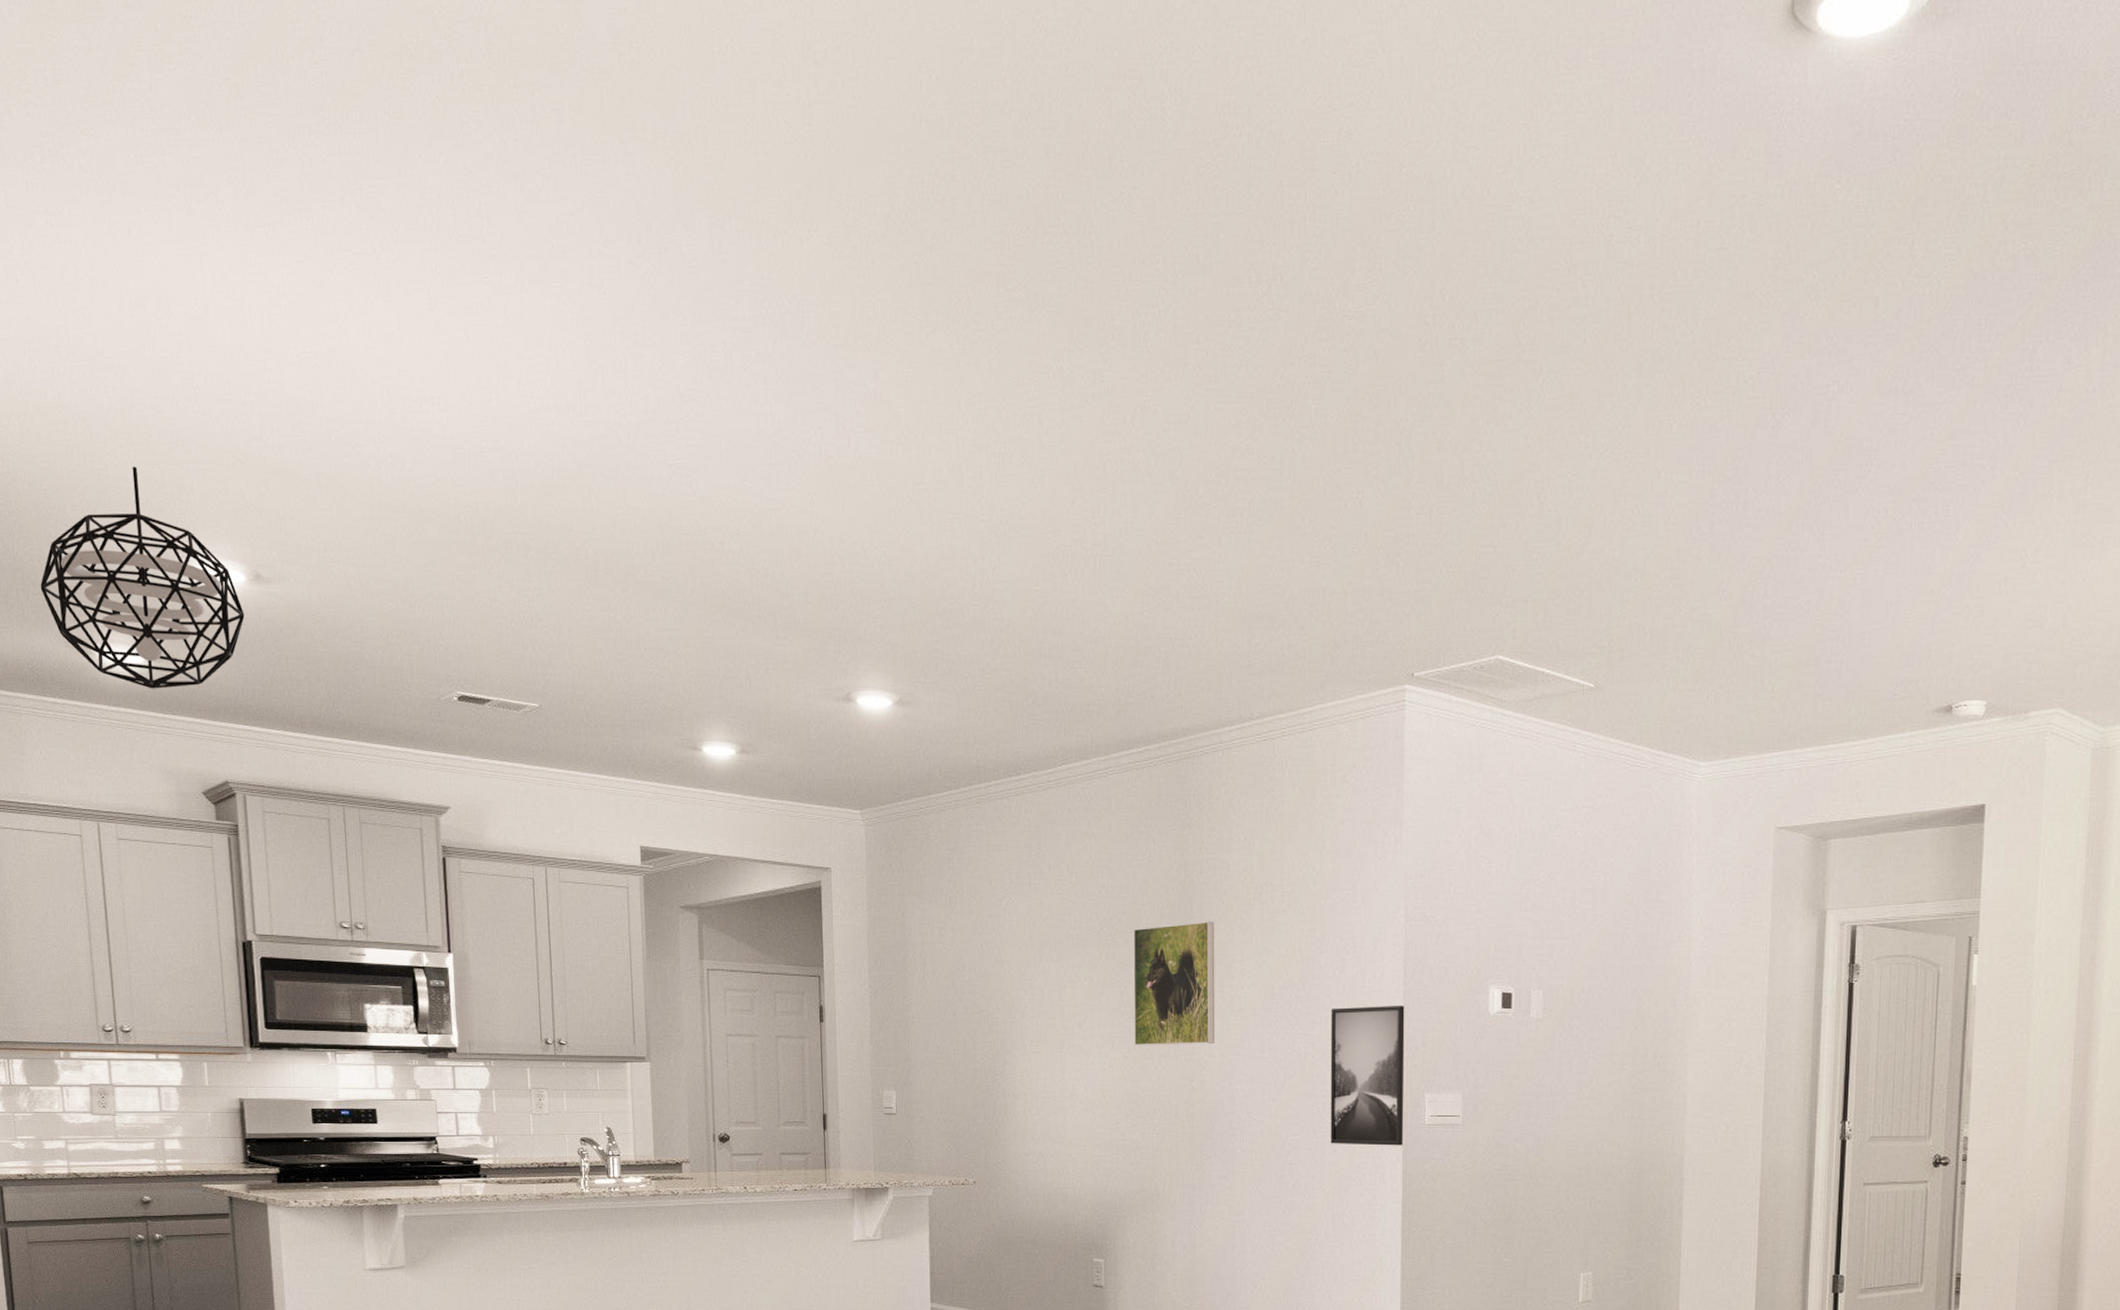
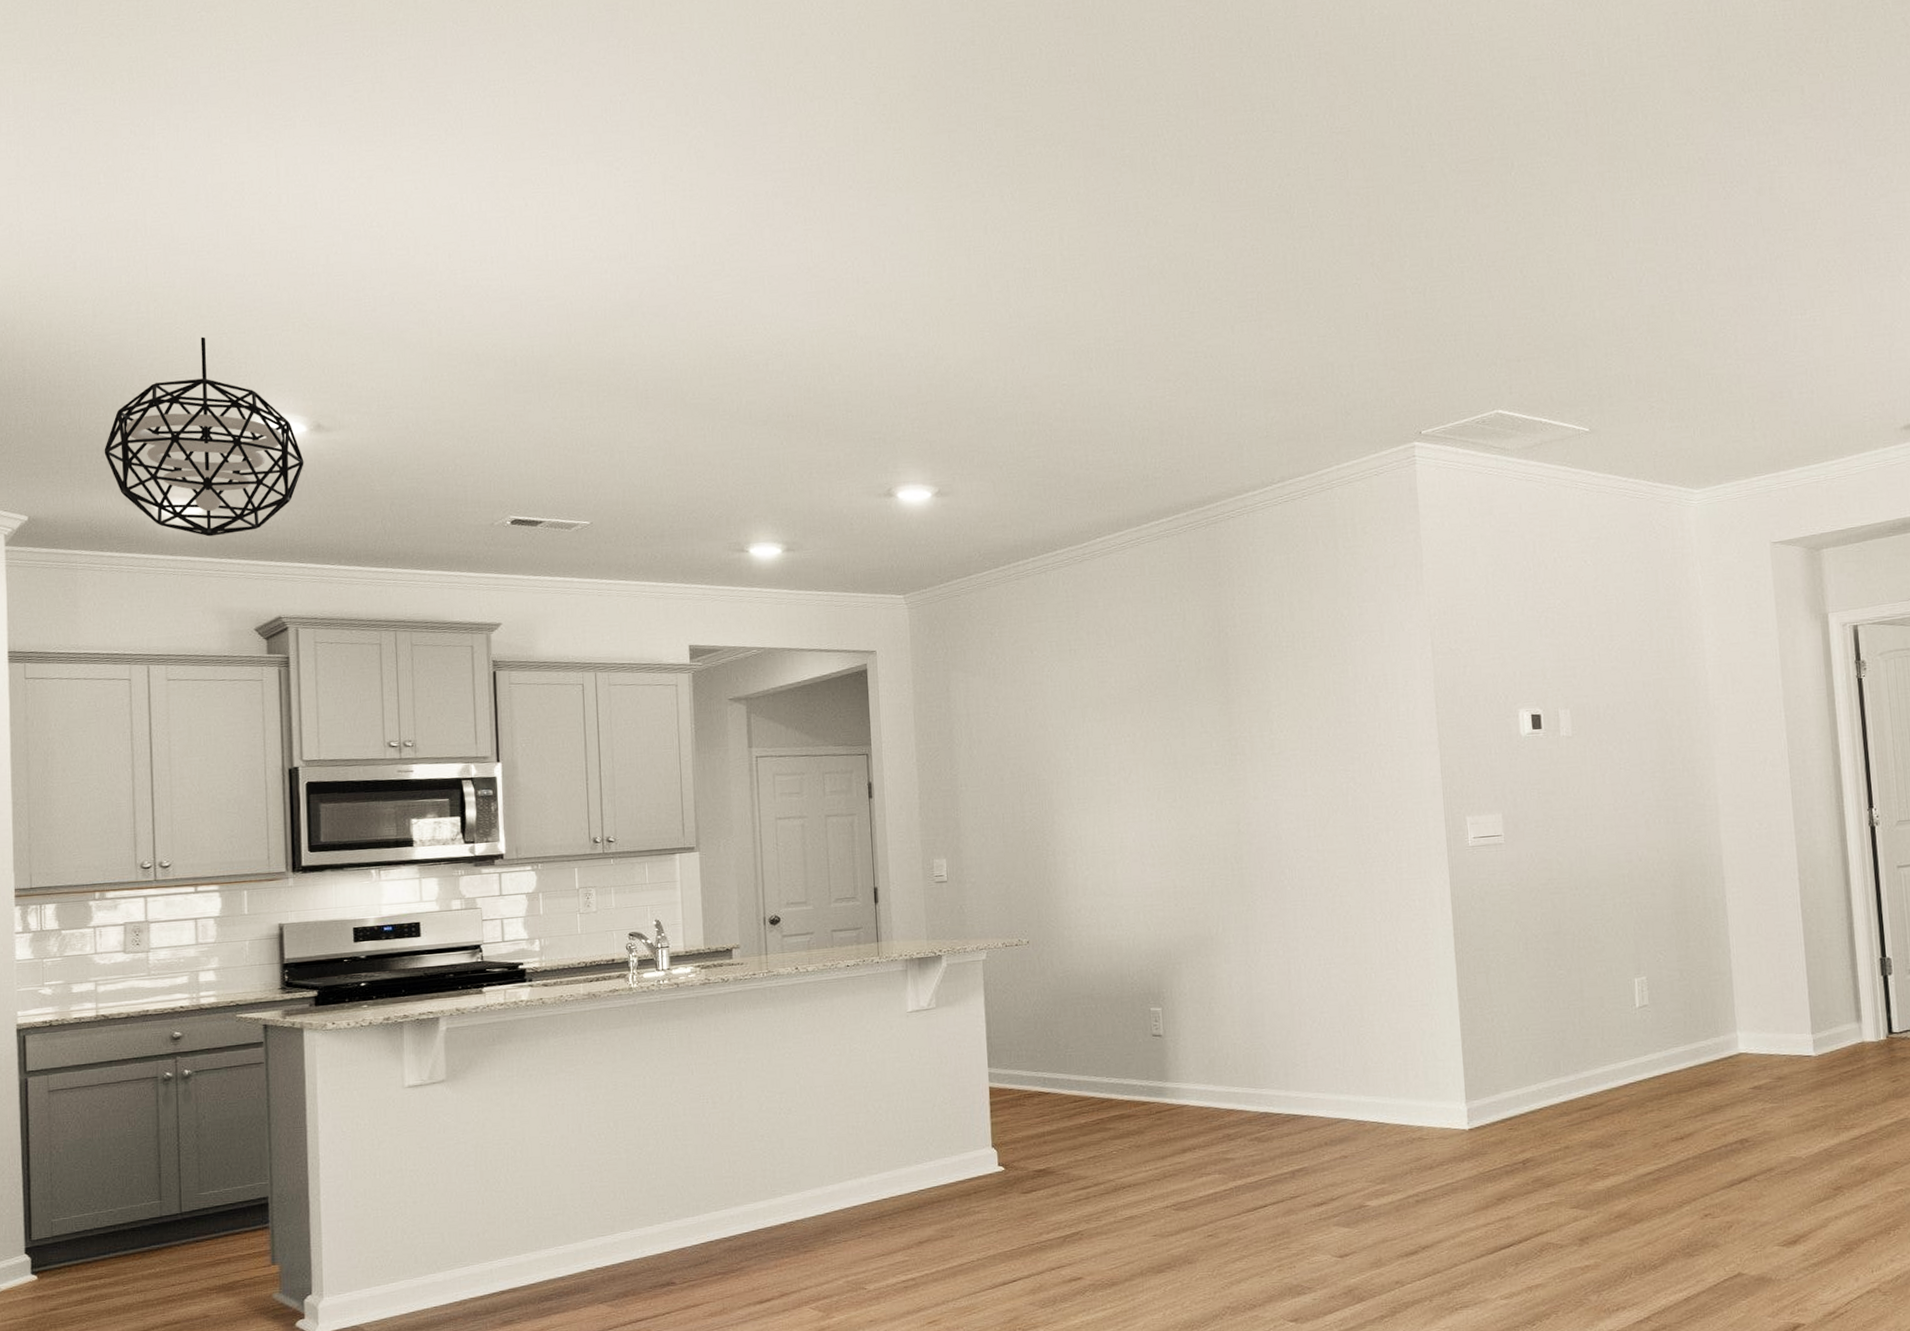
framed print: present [1133,921,1215,1046] -> none [1172,671,1258,795]
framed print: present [1330,1005,1405,1146] -> none [1368,734,1450,874]

